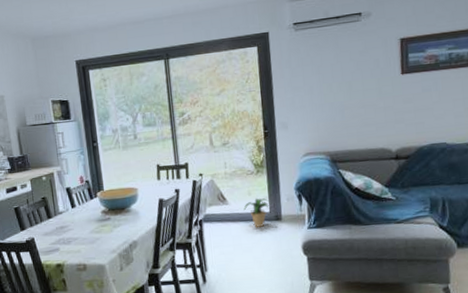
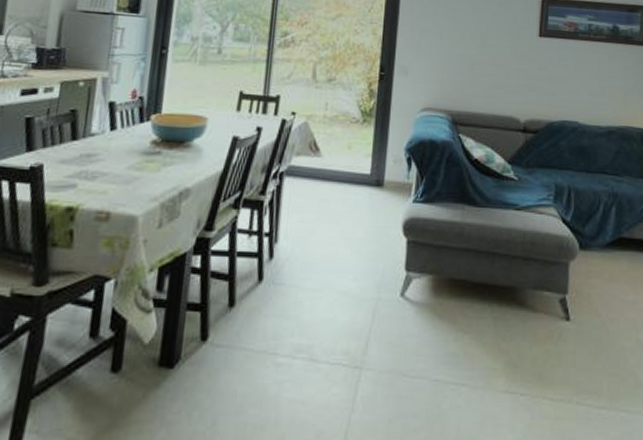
potted plant: present [243,198,269,227] -> none [339,154,372,192]

